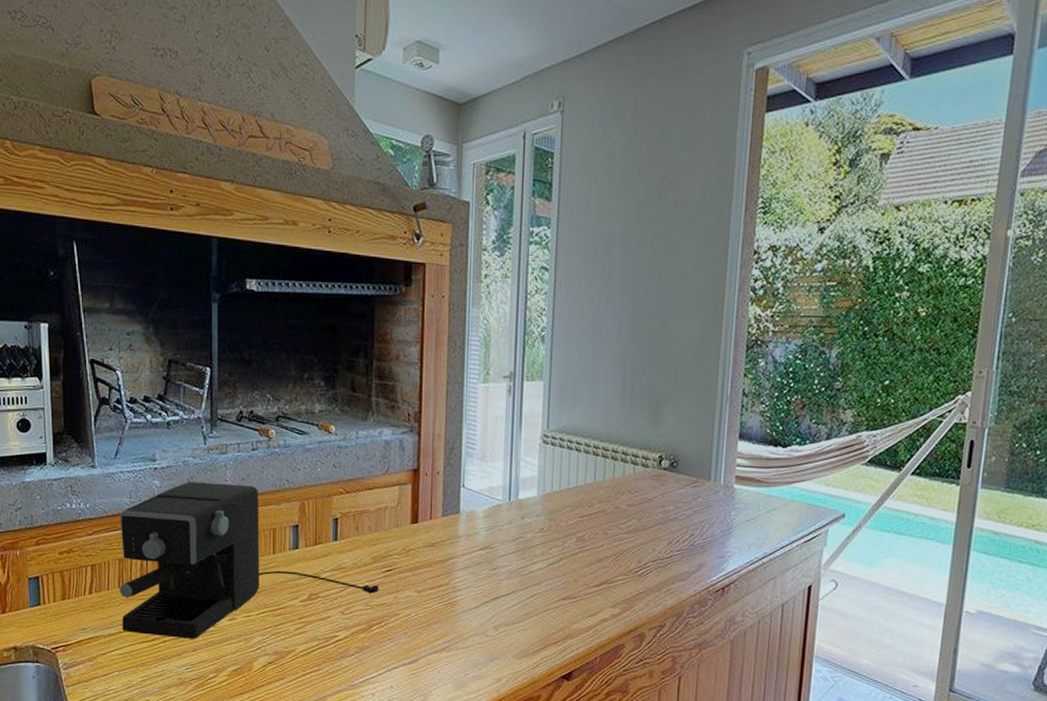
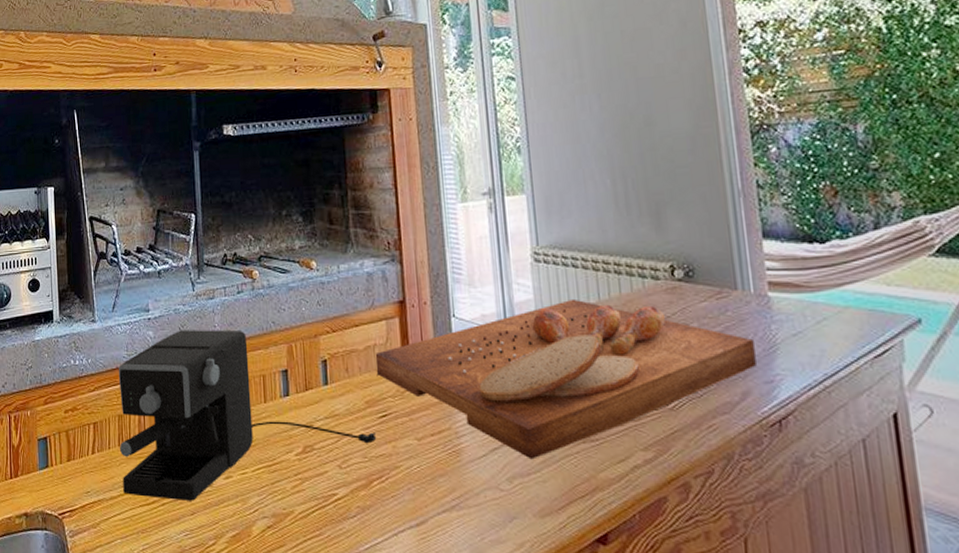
cutting board: none [385,478,715,612] -> present [375,298,756,460]

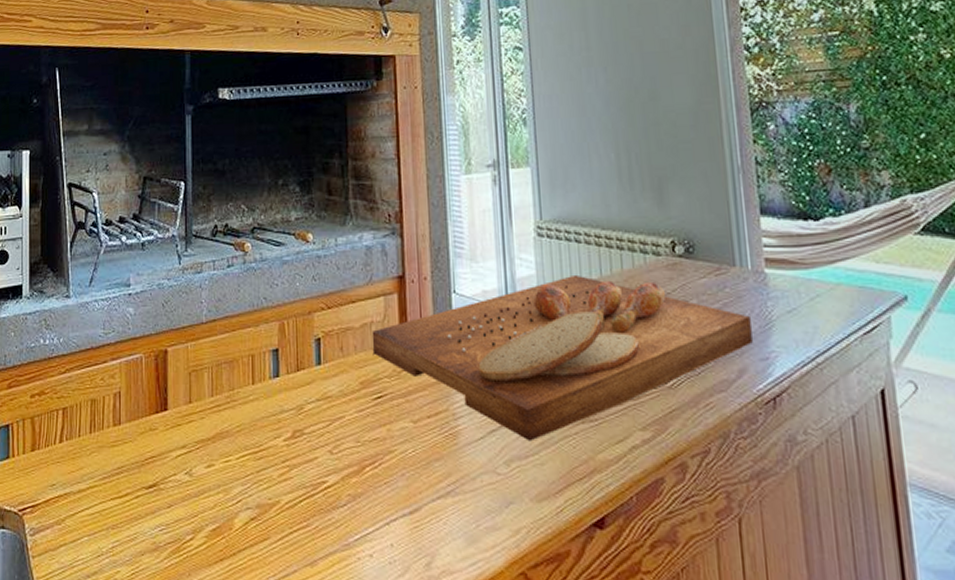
coffee maker: present [118,330,377,501] -> none [90,306,371,492]

